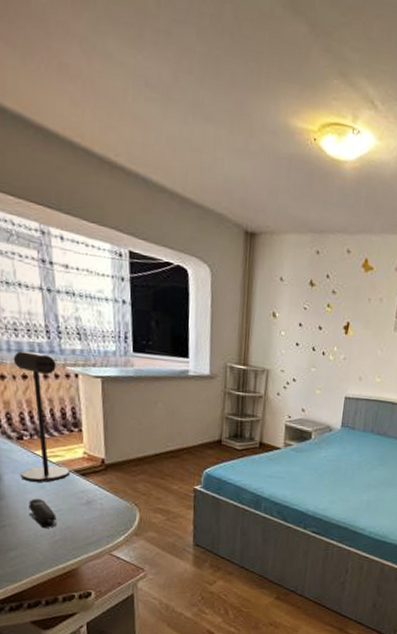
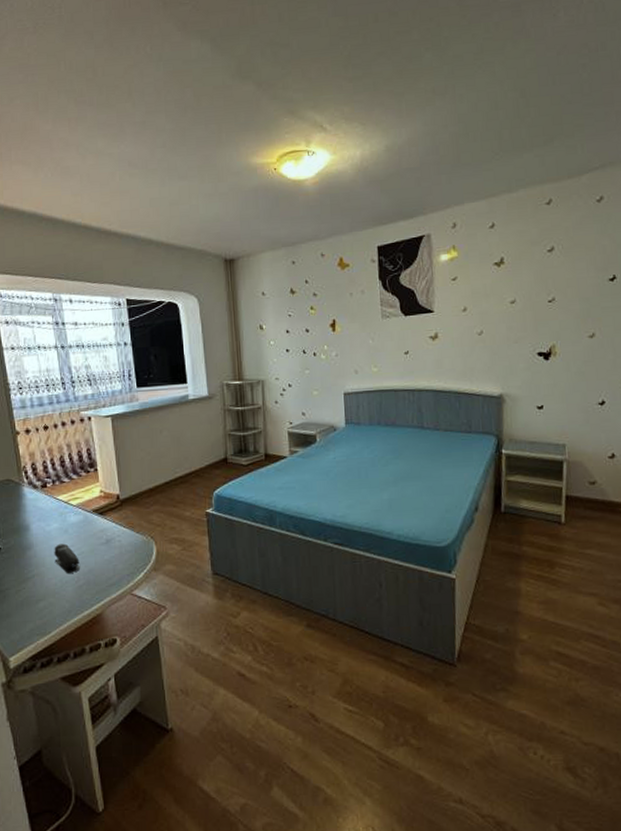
desk lamp: present [13,350,70,482] -> none [36,404,89,527]

